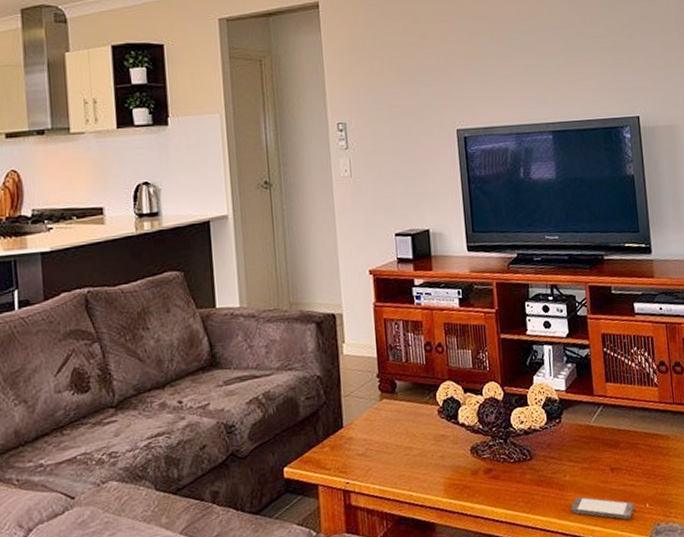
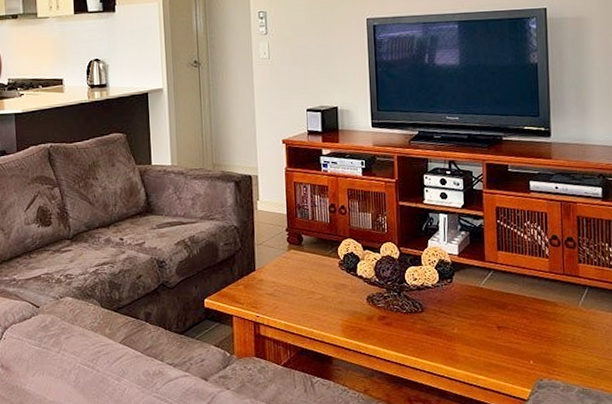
smartphone: present [570,497,635,520] -> none [457,349,519,372]

